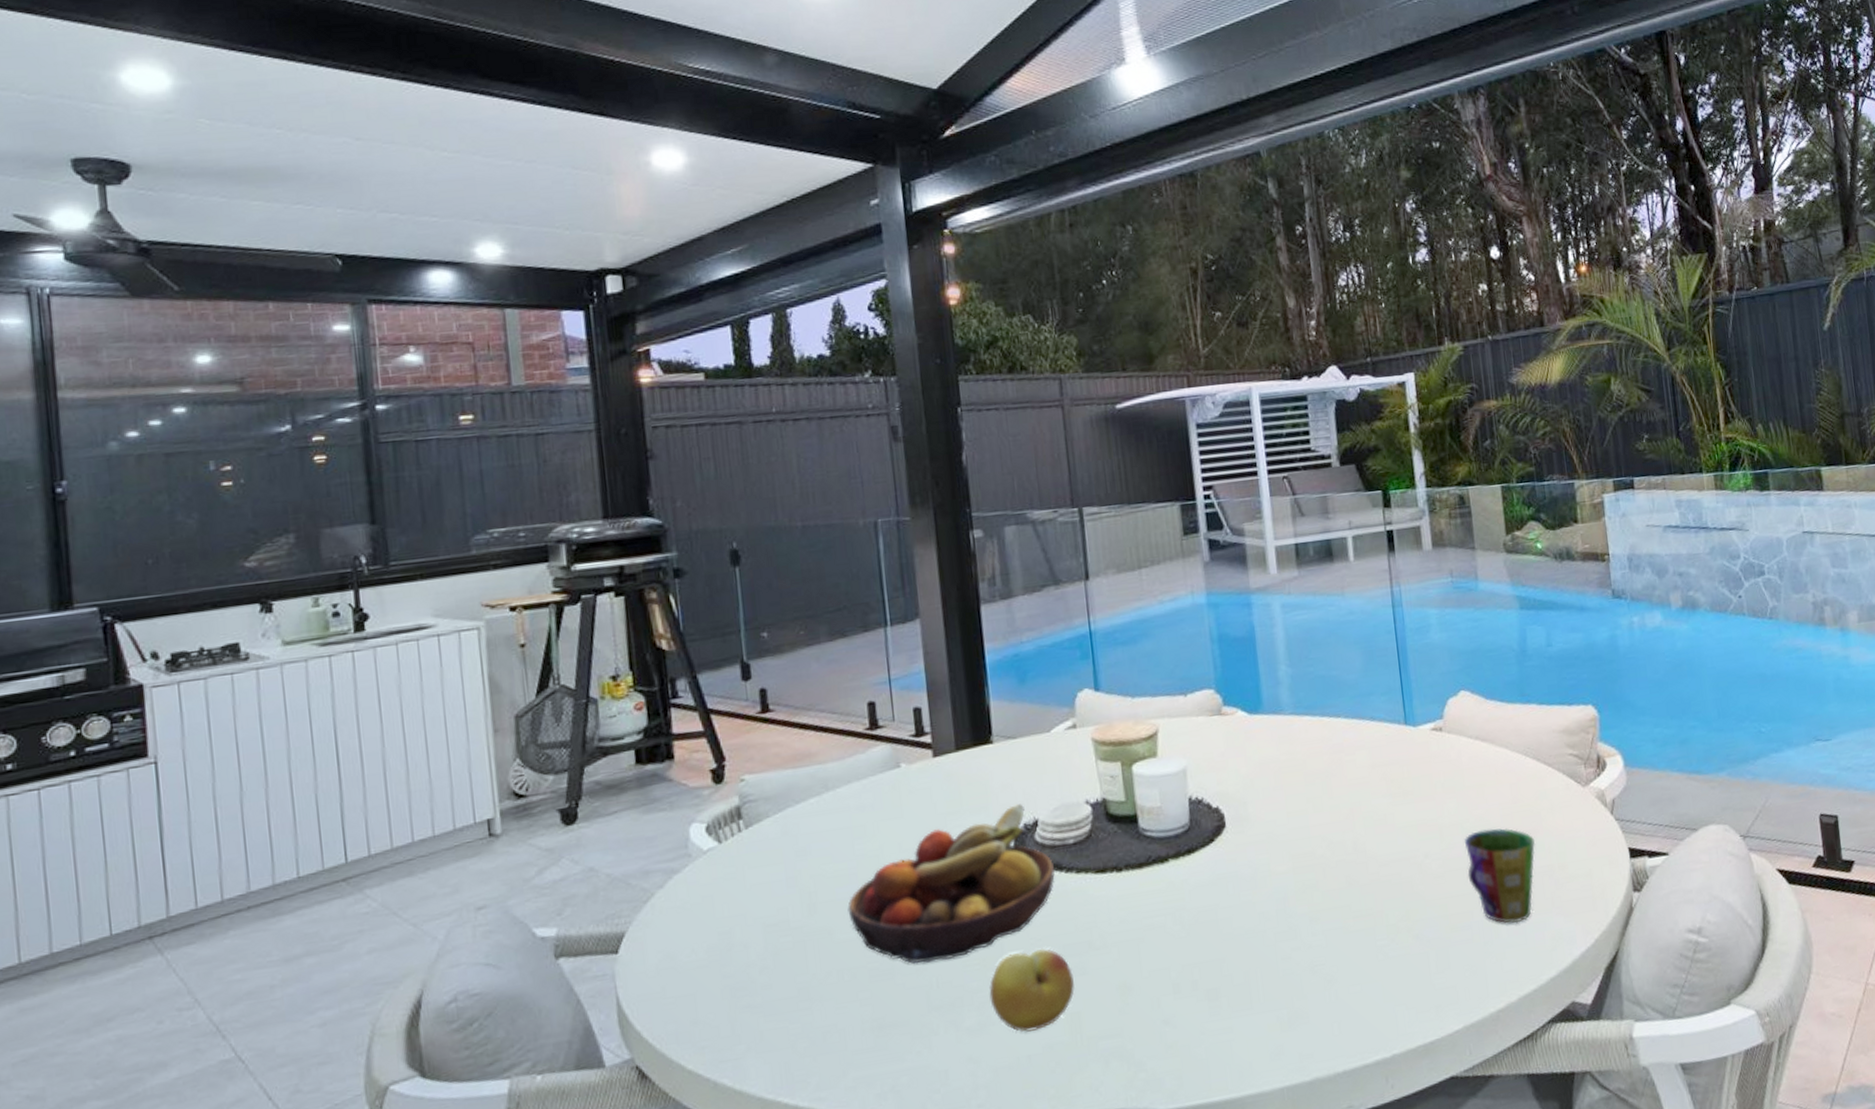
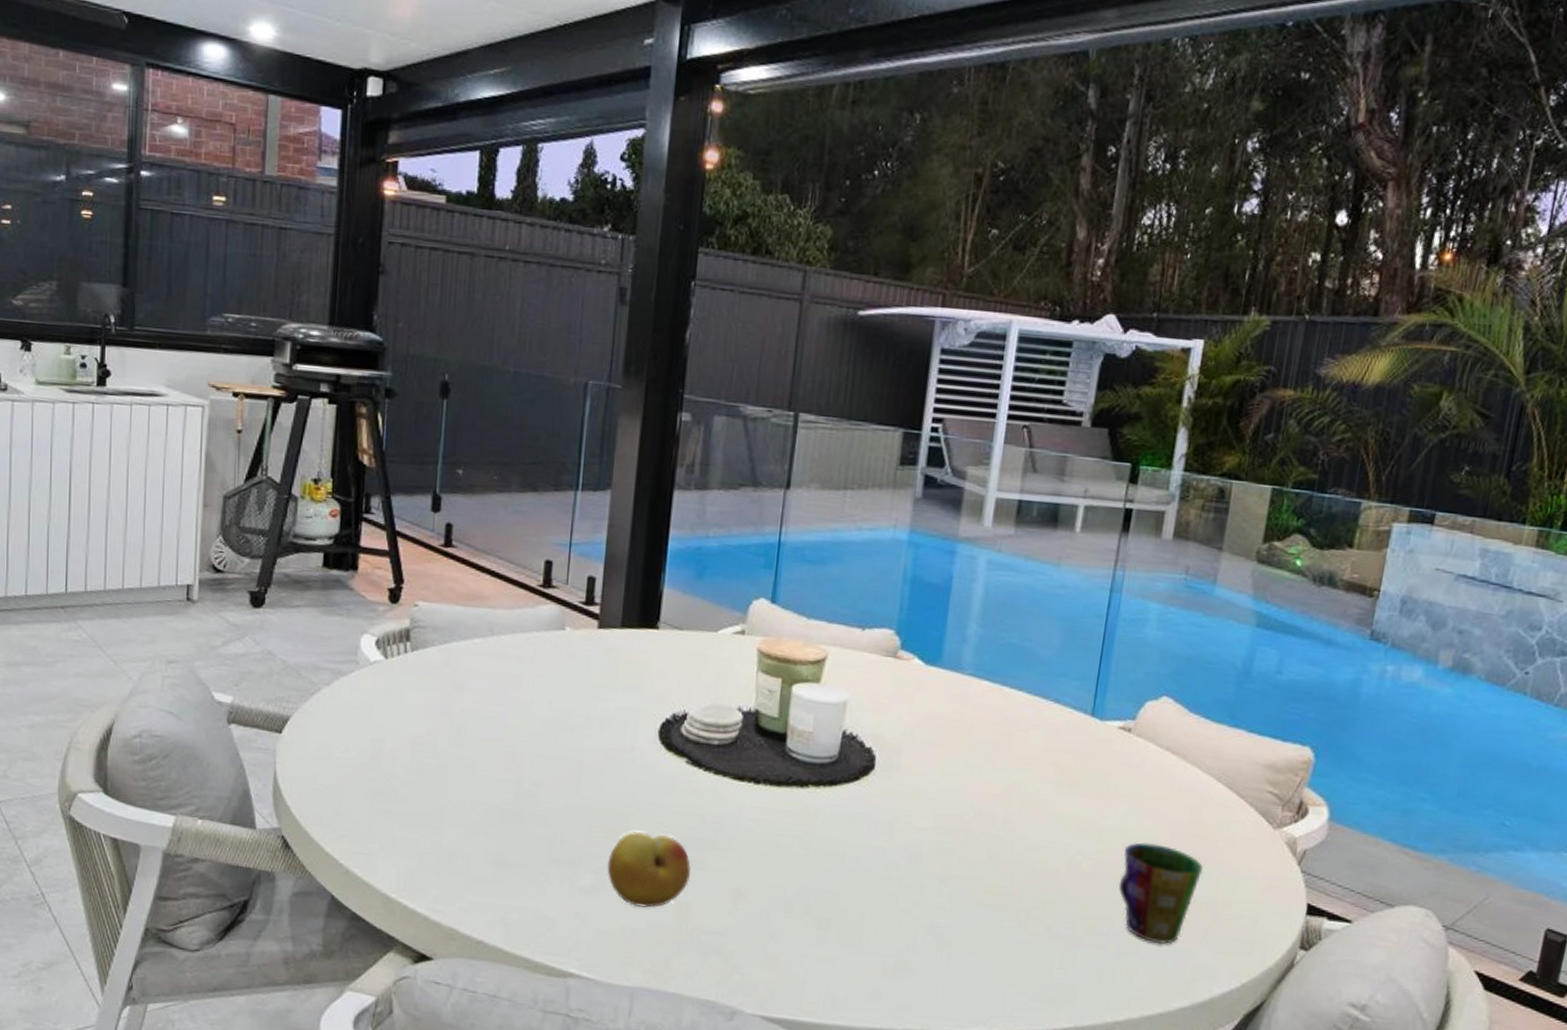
fruit bowl: present [847,804,1055,964] -> none [491,693,694,821]

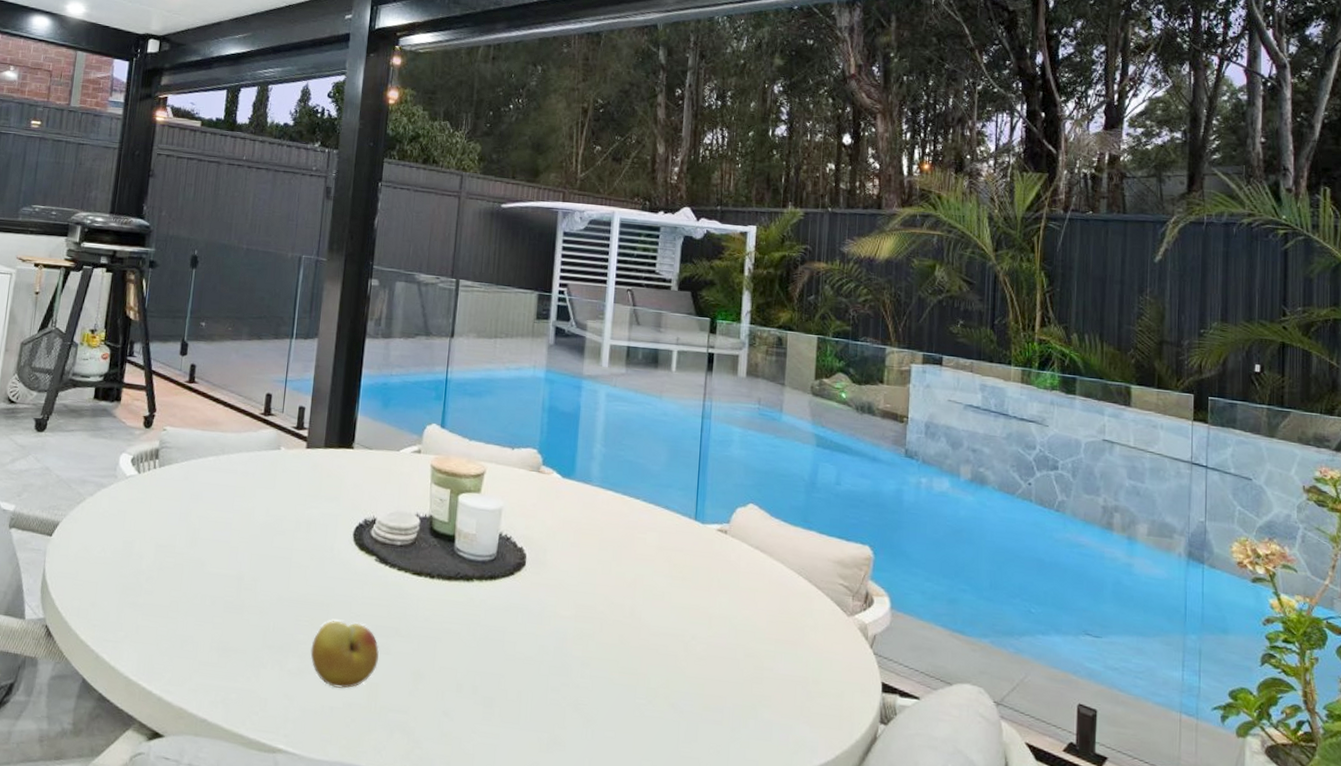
cup: present [1118,842,1203,945] -> none [727,628,795,720]

